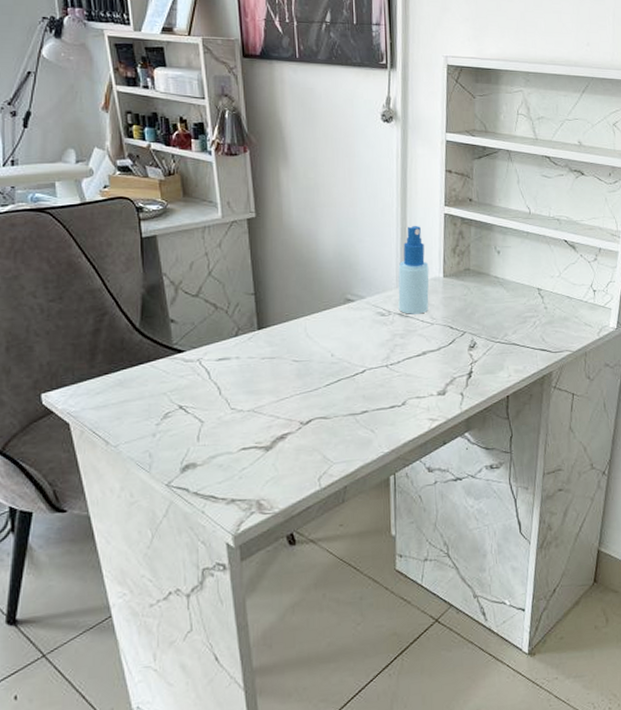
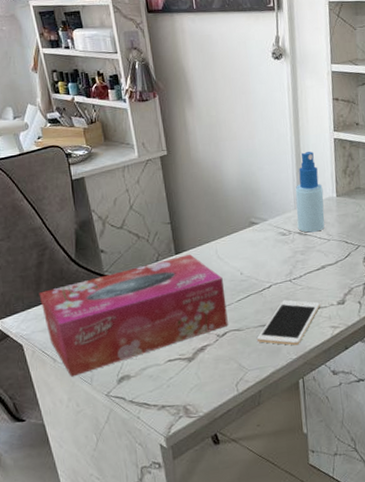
tissue box: none [93,329,314,463] -> present [39,253,228,377]
cell phone: none [346,387,418,438] -> present [257,300,320,346]

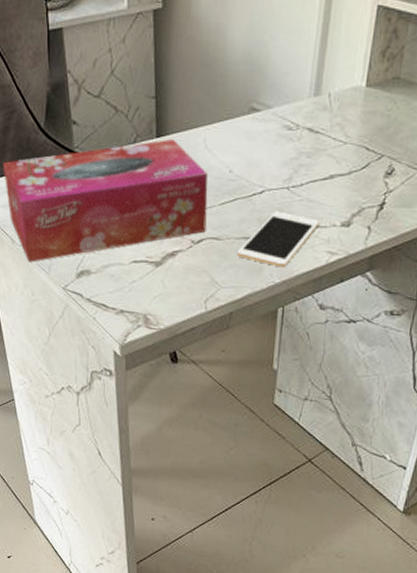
spray bottle: present [295,151,325,233] -> none [309,21,351,130]

